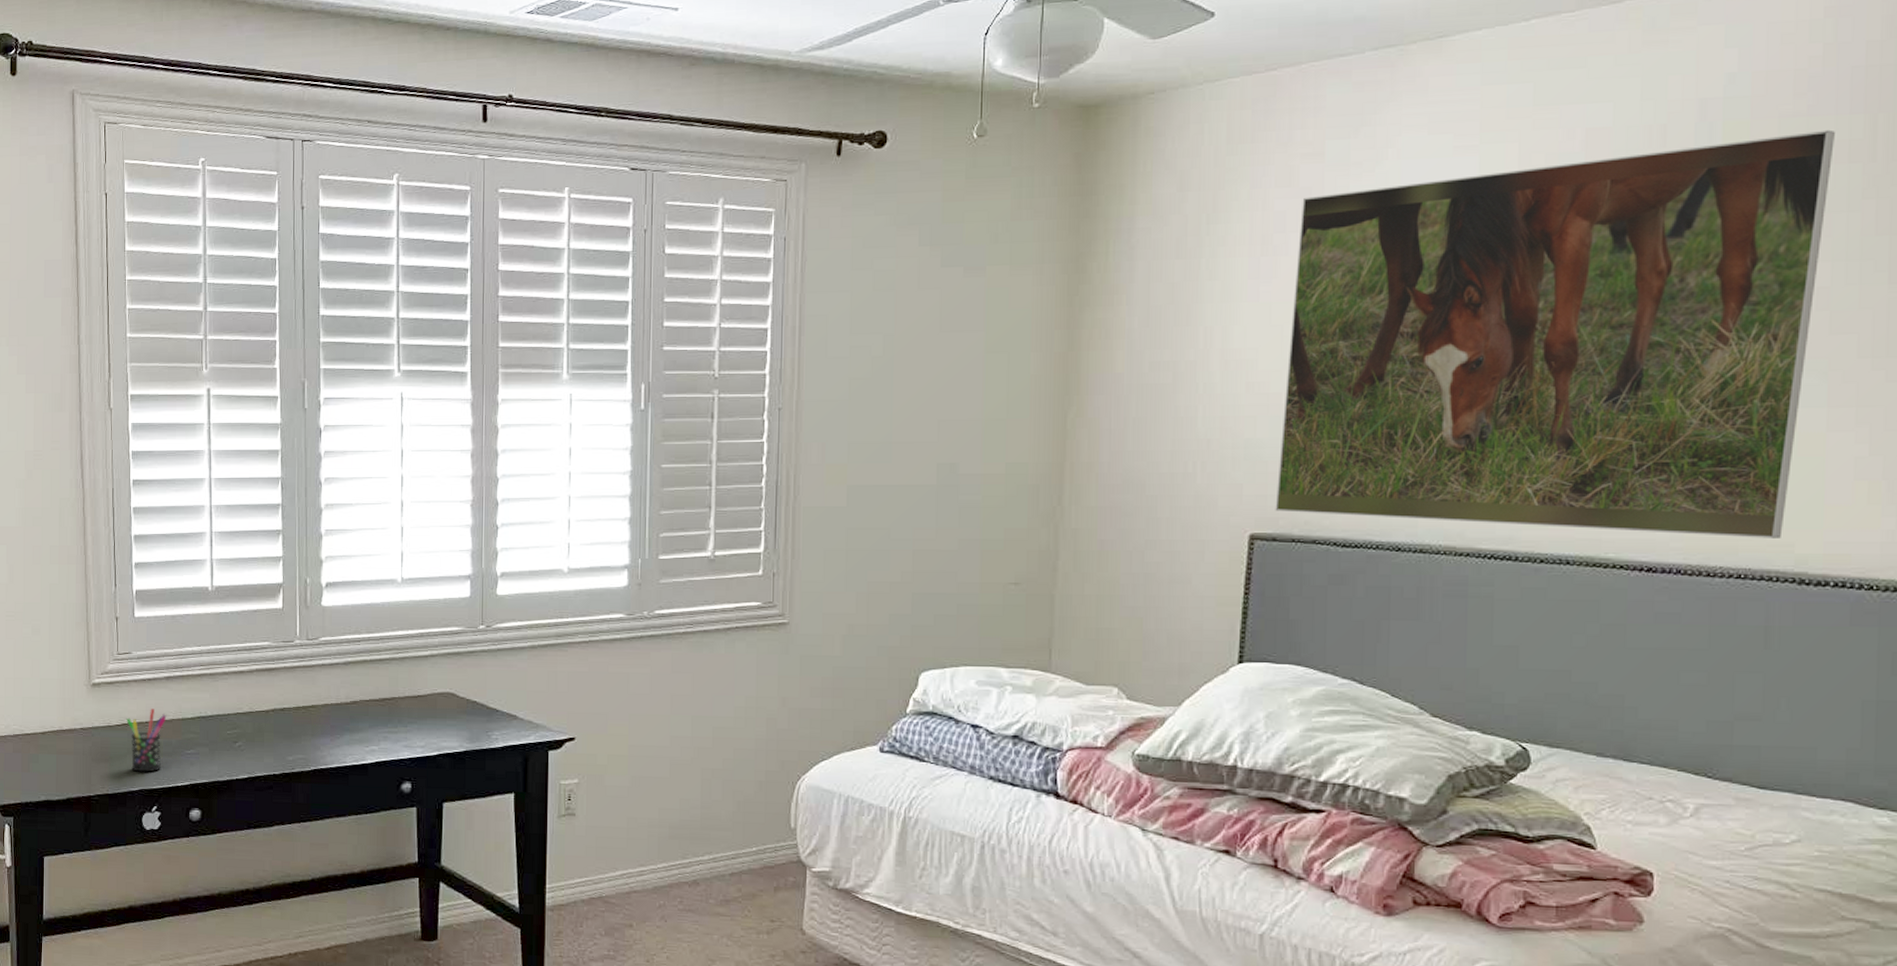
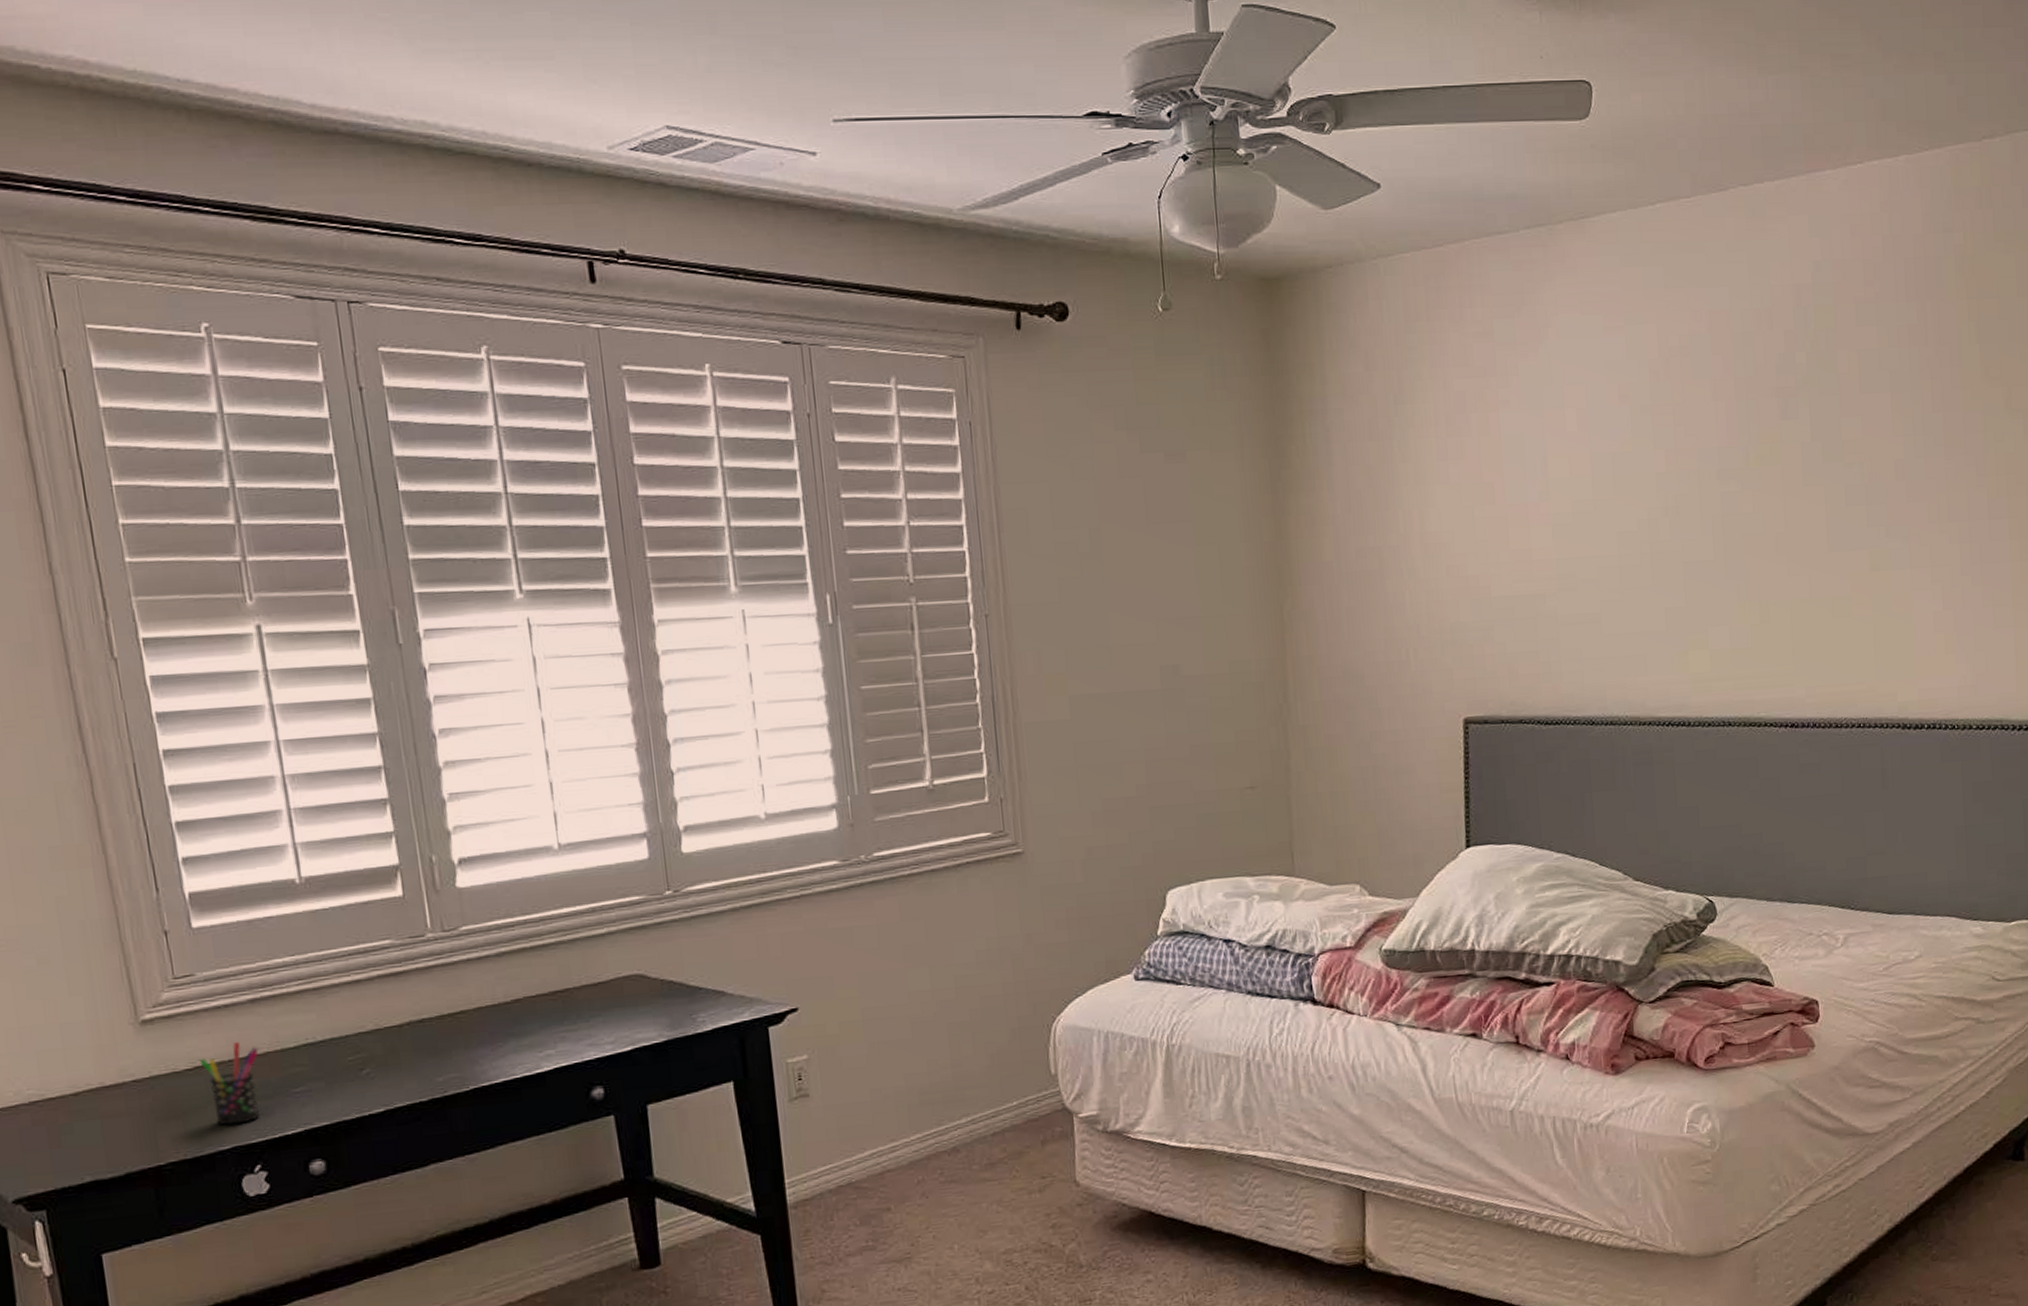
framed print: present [1275,129,1835,538] -> none [1478,315,1897,694]

